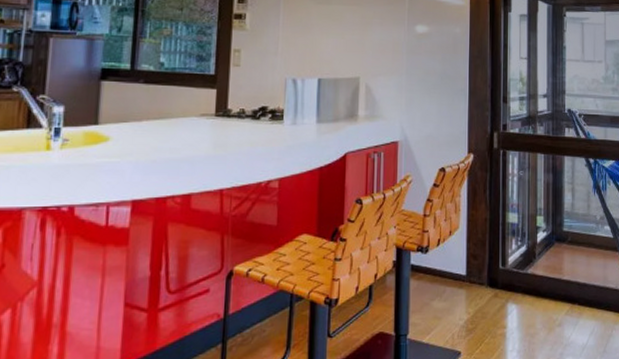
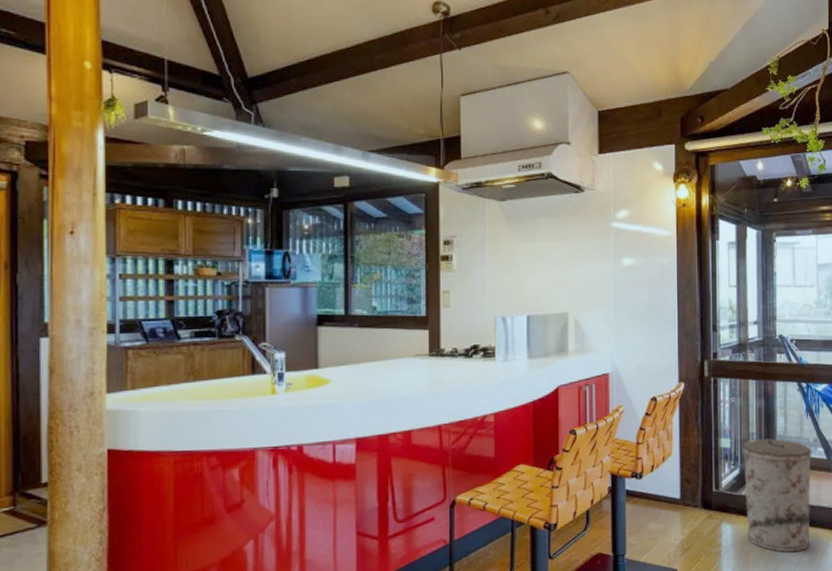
trash can: none [530,215,599,336] -> present [743,438,812,553]

